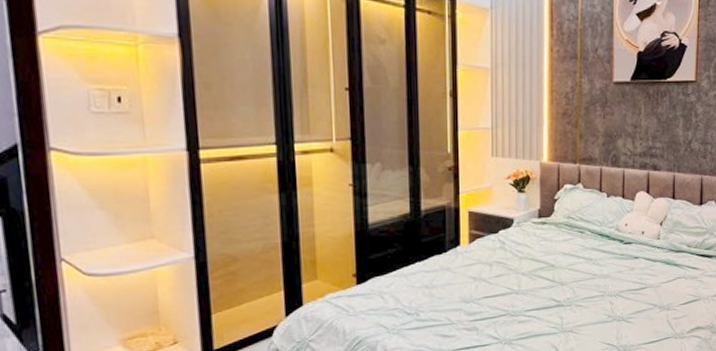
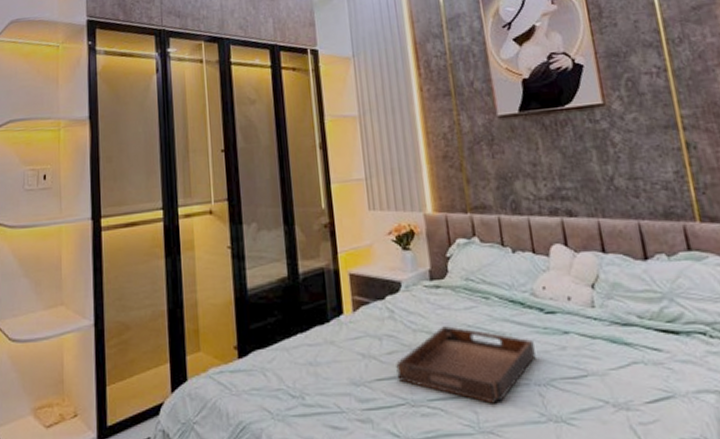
serving tray: none [502,254,612,311] -> present [396,326,536,404]

